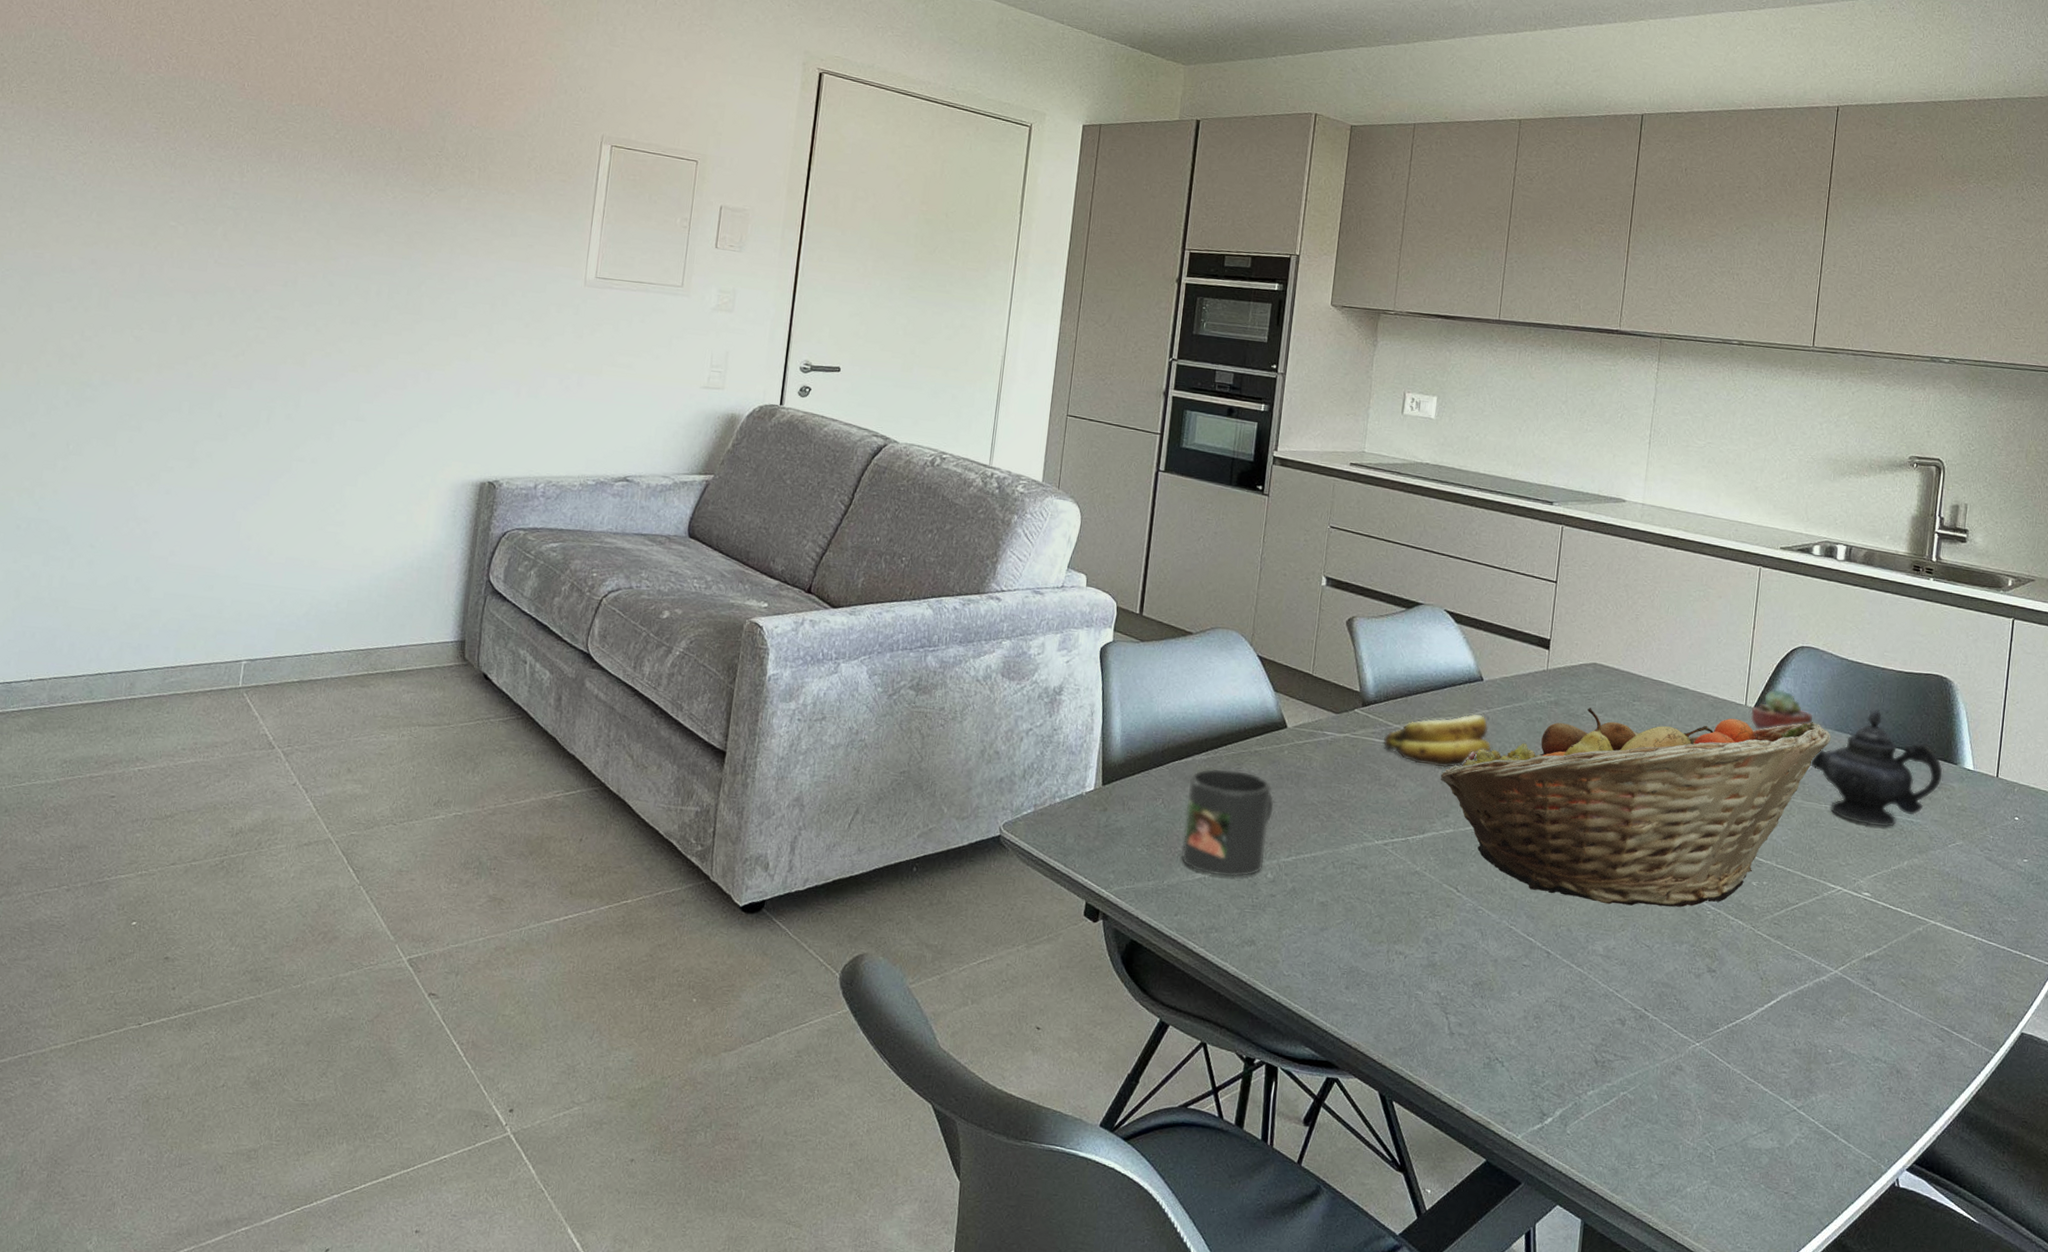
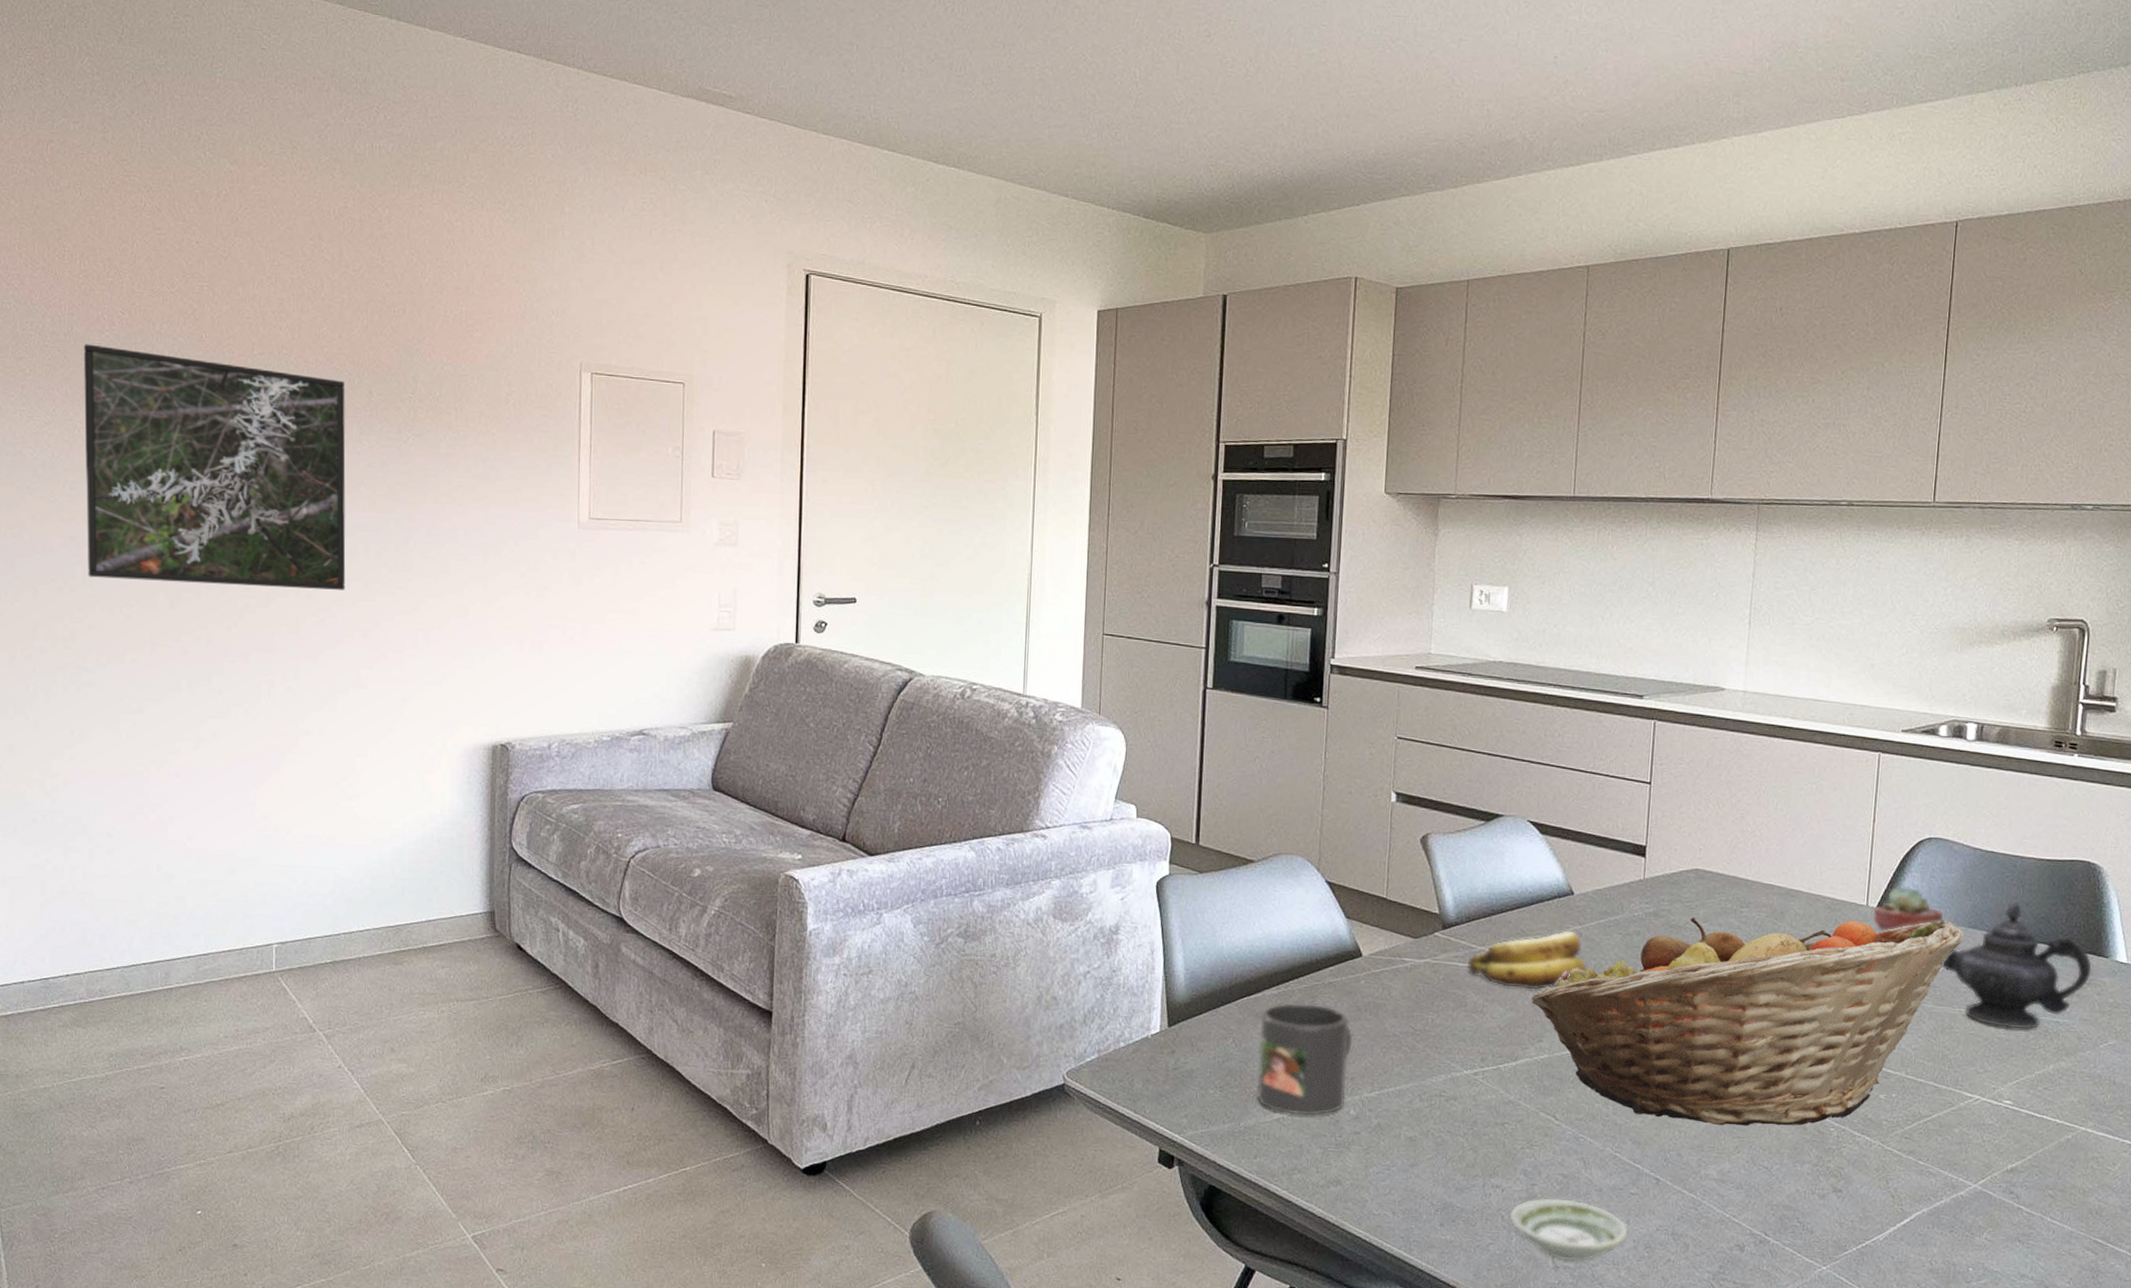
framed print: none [103,83,377,328] -> present [84,344,346,590]
saucer: none [1410,966,1520,1029] -> present [1509,1198,1629,1262]

